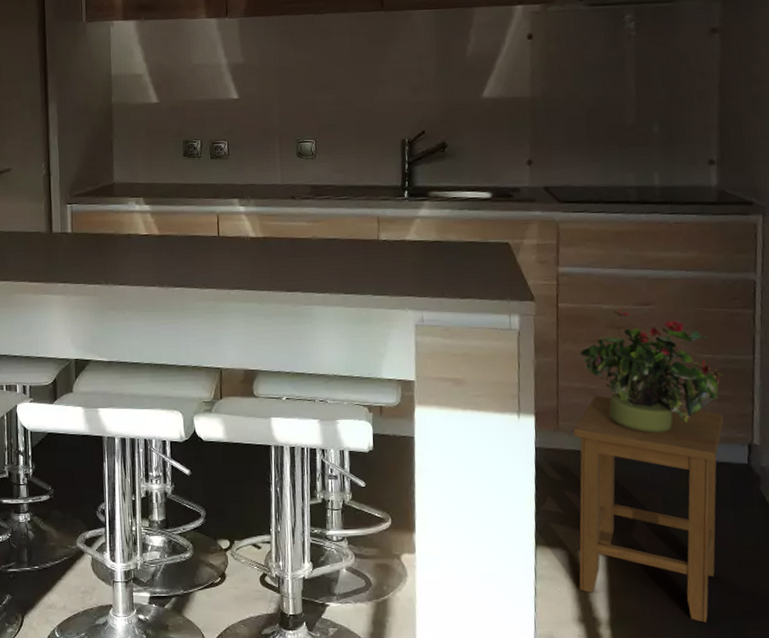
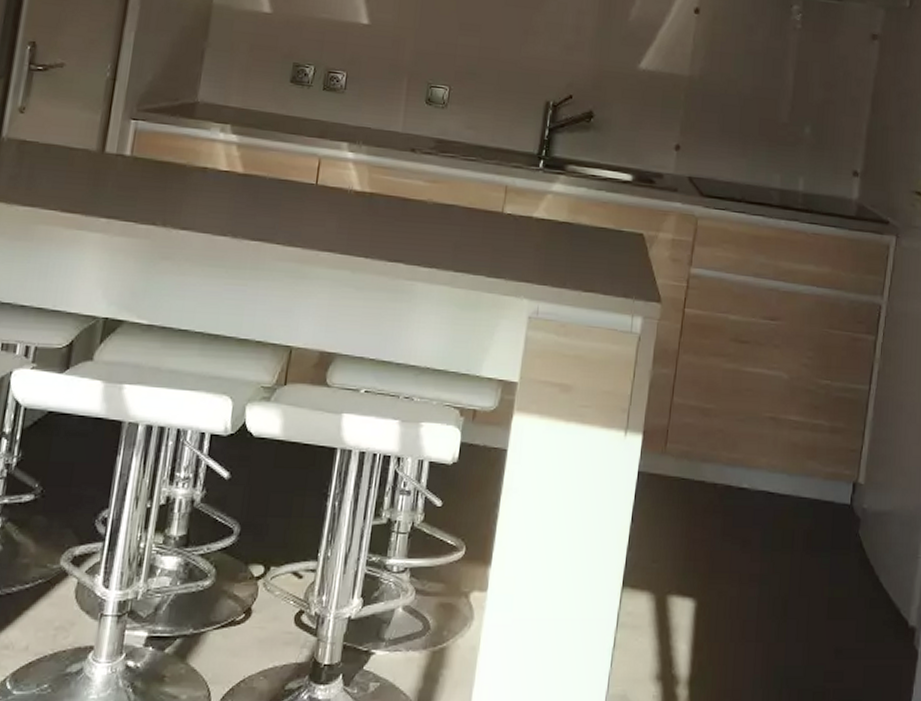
stool: present [573,395,724,623] -> none [662,416,834,683]
potted plant: present [579,307,724,433] -> none [699,319,839,463]

